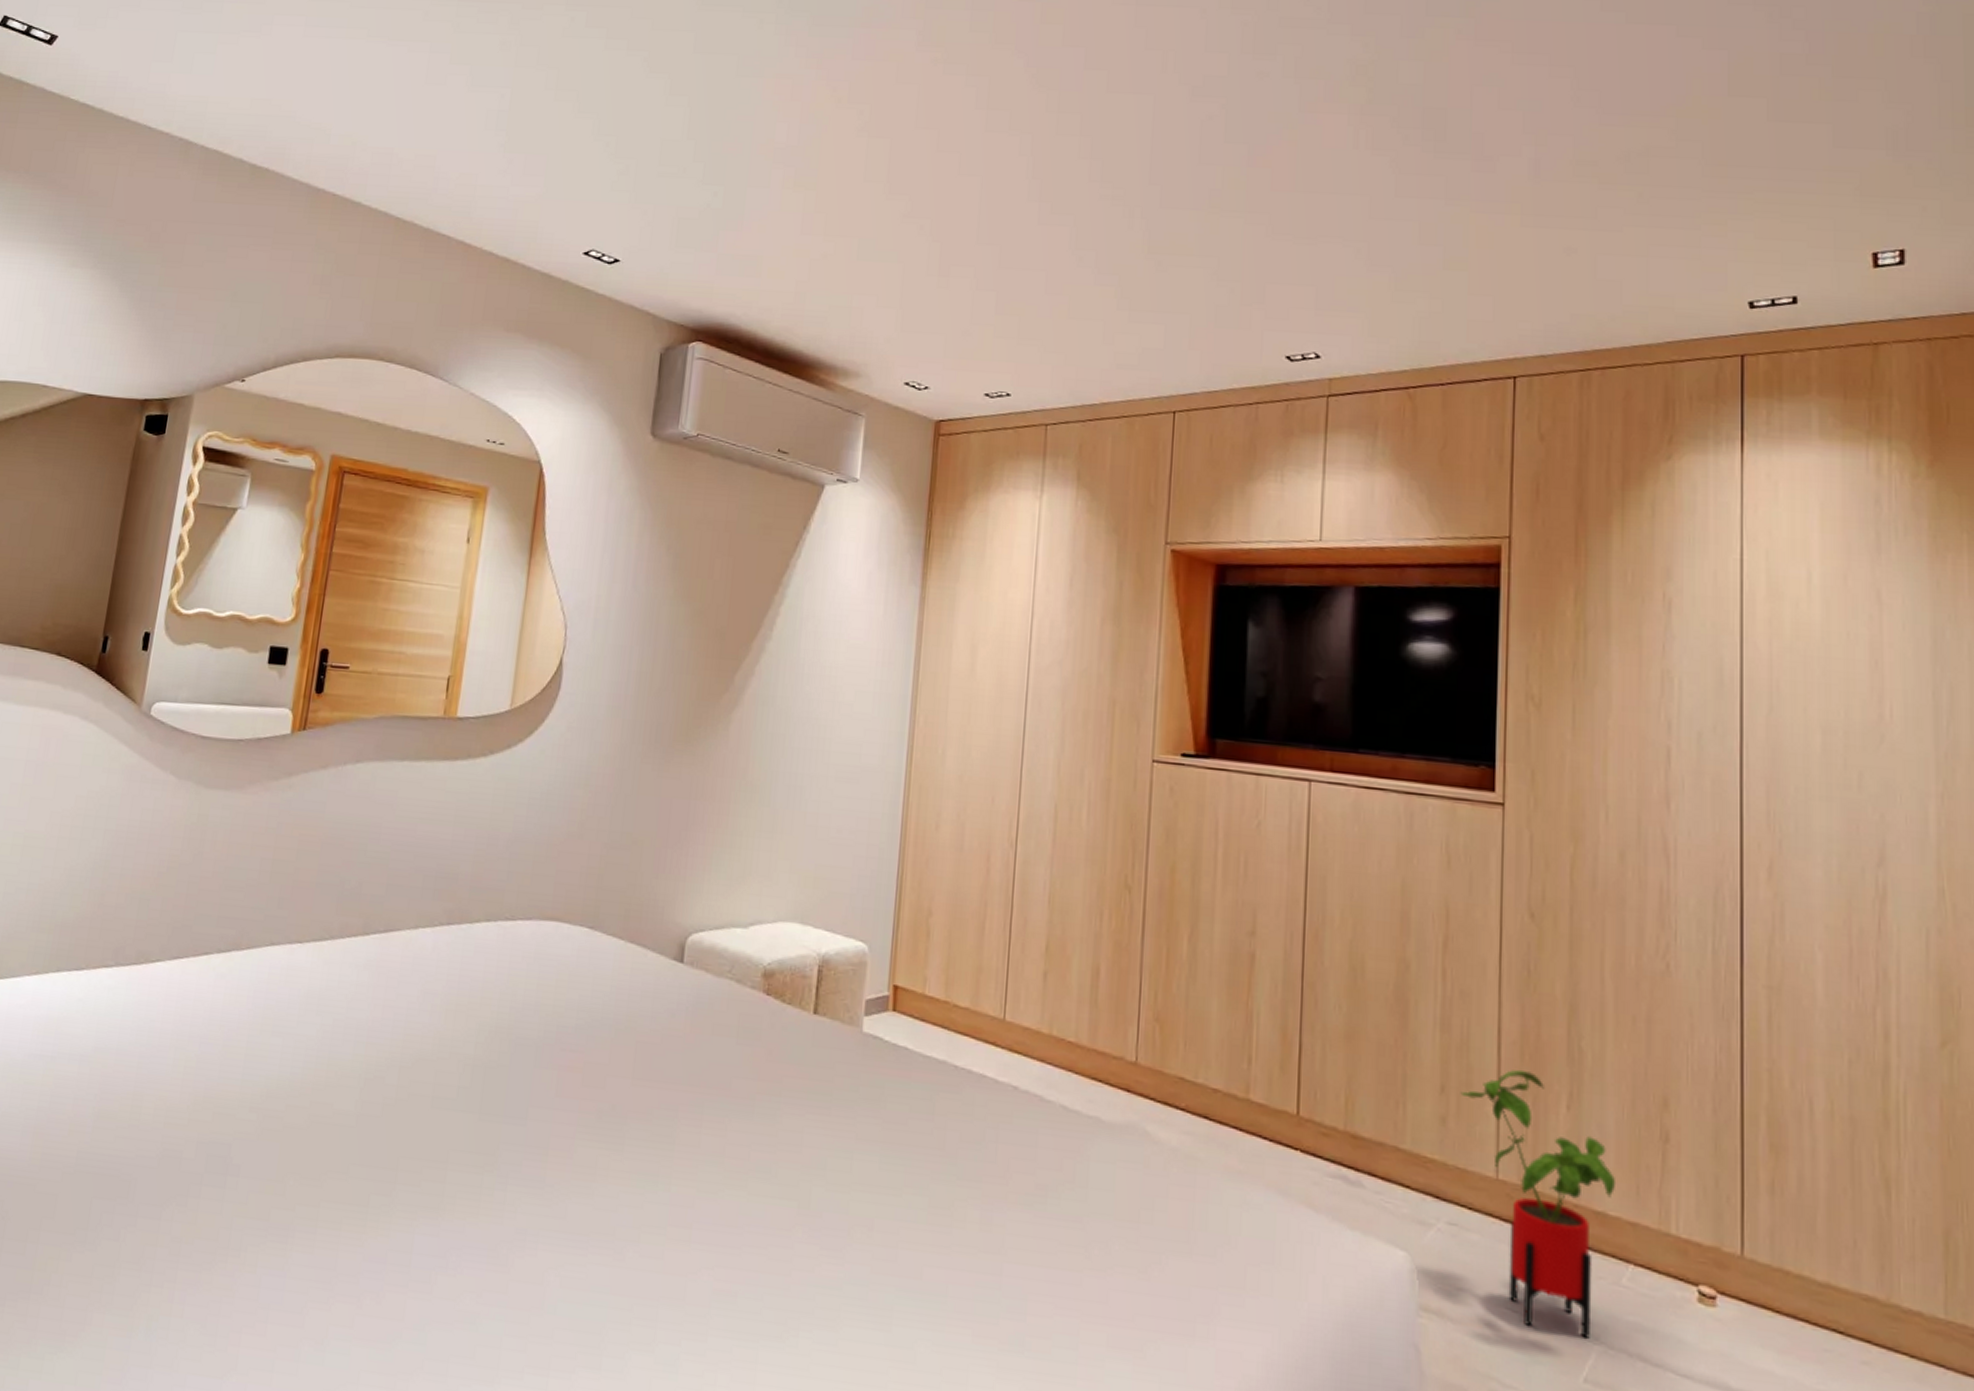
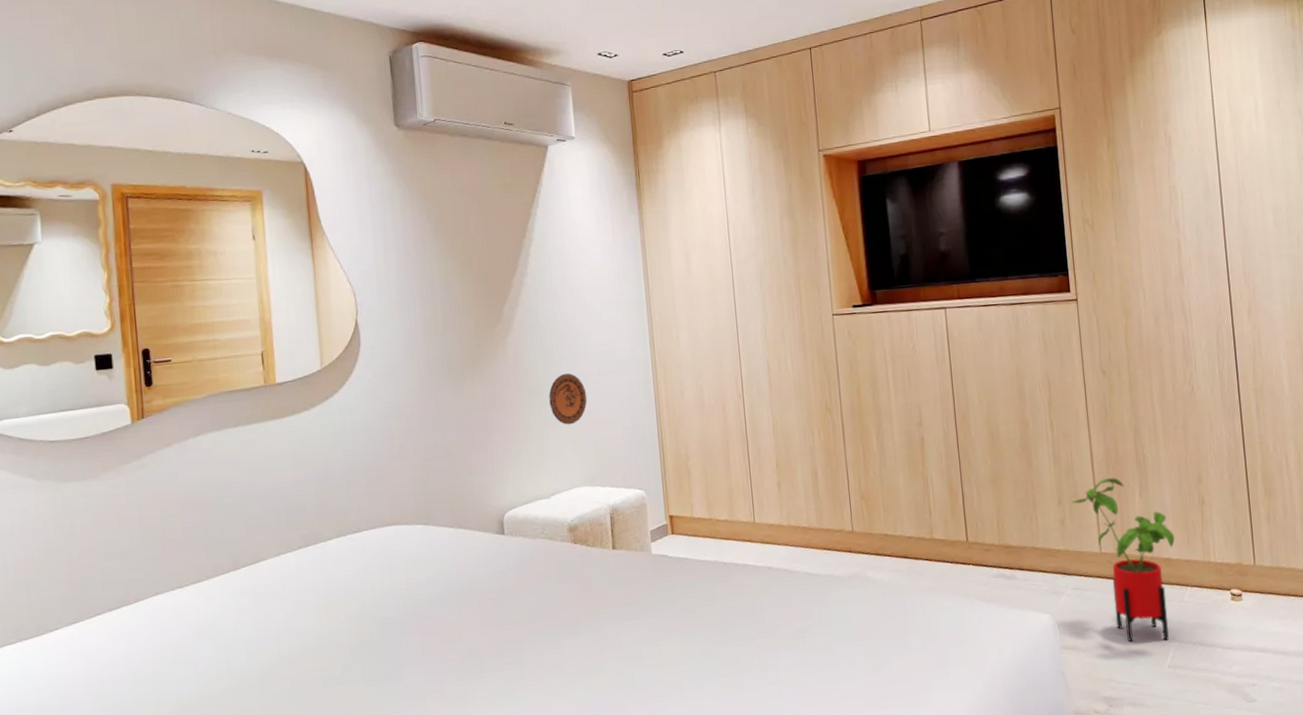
decorative plate: none [768,772,817,839] -> present [549,373,588,425]

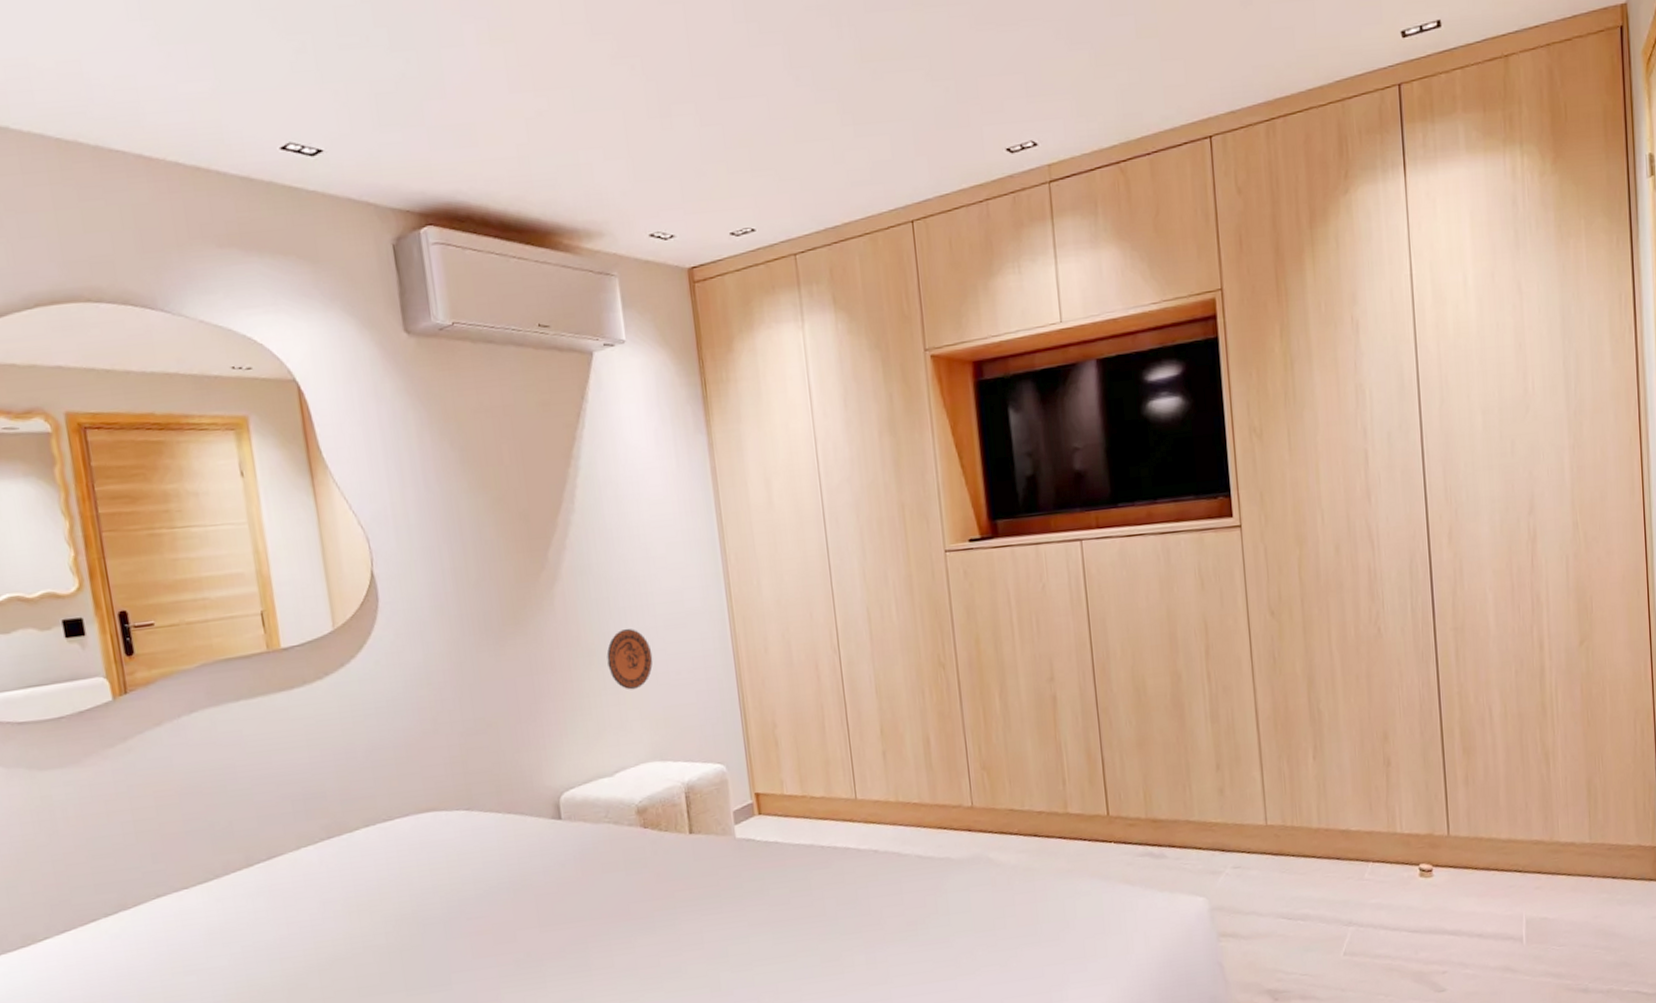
house plant: present [1071,477,1175,643] -> none [1232,737,1355,927]

